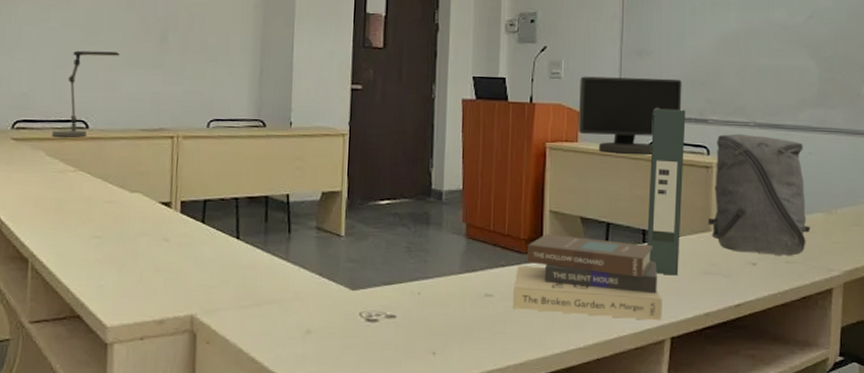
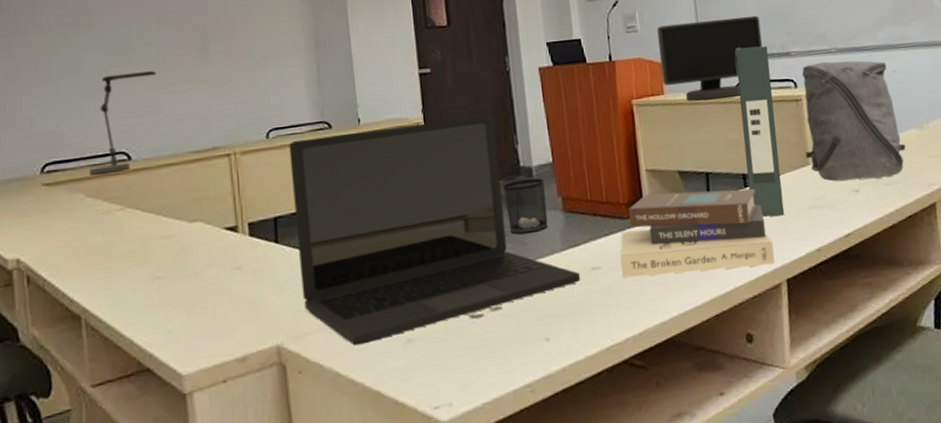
laptop: none [219,133,474,328] -> present [289,114,581,346]
waste bin: none [413,201,452,252] -> present [503,178,548,235]

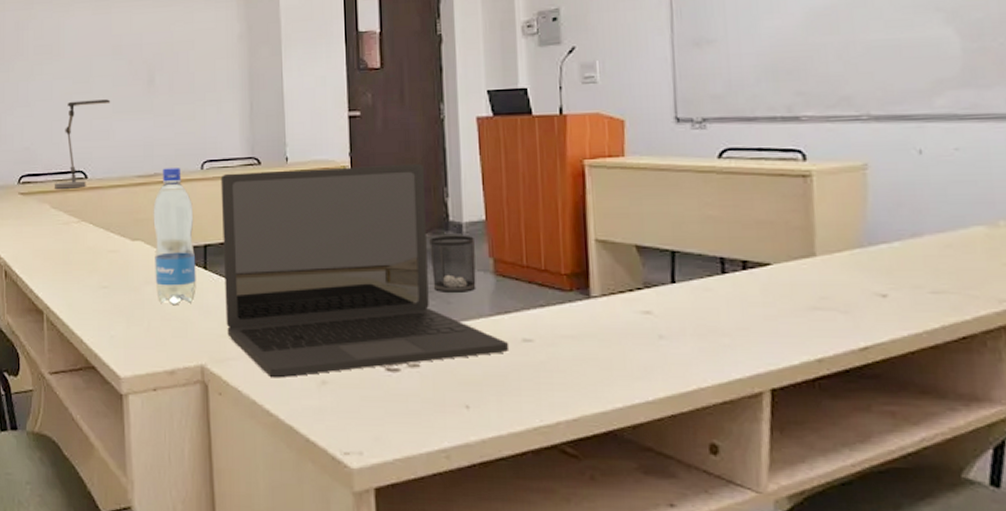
bottle: none [213,139,268,287] -> present [153,168,197,306]
books: present [620,188,775,278] -> none [557,268,756,369]
monitor: present [657,15,763,101] -> none [621,69,762,167]
binder: present [735,45,785,217] -> none [722,106,775,313]
backpack: present [802,60,906,182] -> none [811,130,967,283]

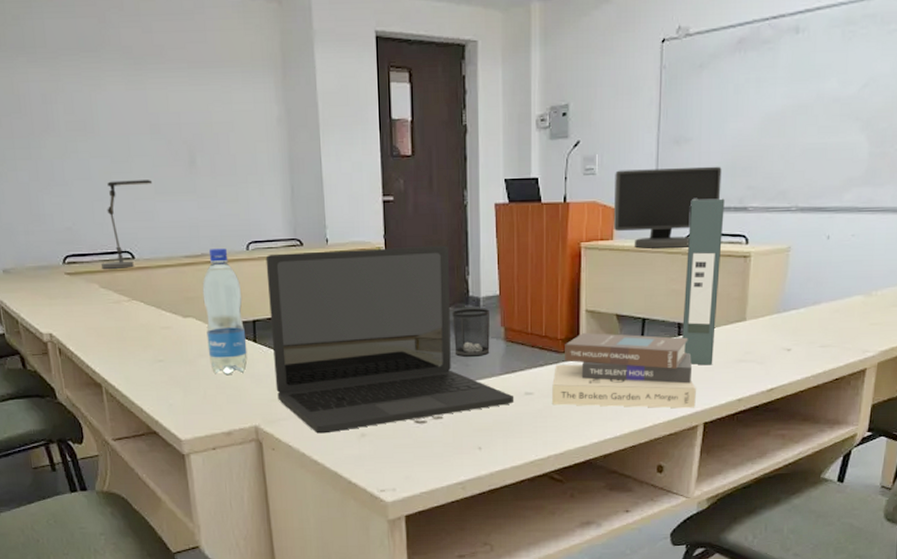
books: none [557,268,756,369] -> present [552,333,696,409]
monitor: none [621,69,762,167] -> present [613,166,722,249]
binder: none [722,106,775,313] -> present [682,198,725,366]

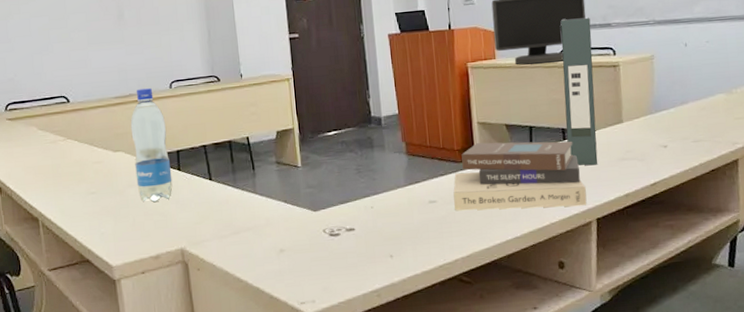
desk lamp: present [100,180,153,269] -> none [39,33,86,113]
laptop: present [265,245,515,434] -> none [187,73,420,252]
waste bin: present [452,308,490,357] -> none [357,126,394,172]

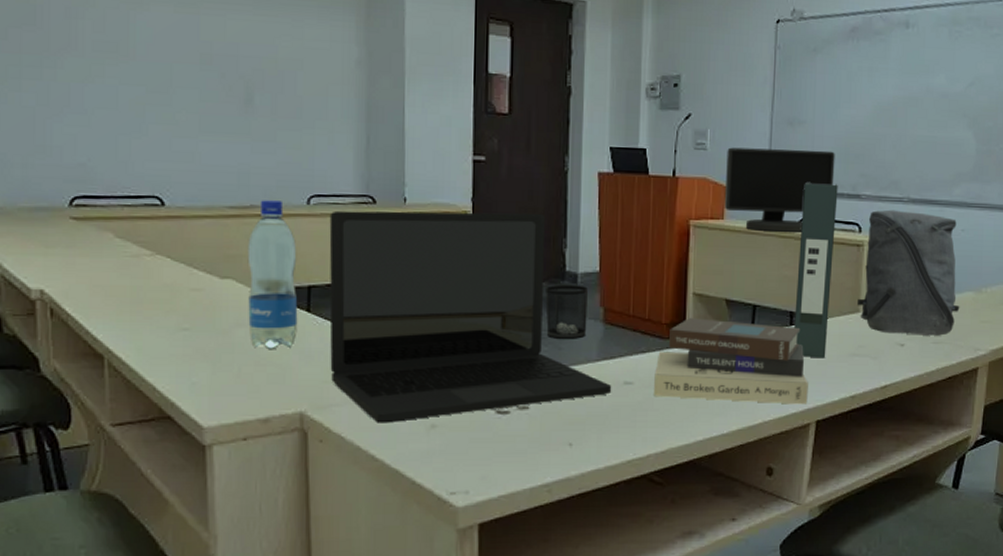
laptop: none [187,73,420,252] -> present [329,210,612,423]
waste bin: none [357,126,394,172] -> present [545,284,588,339]
backpack: none [620,31,714,138] -> present [858,209,960,336]

